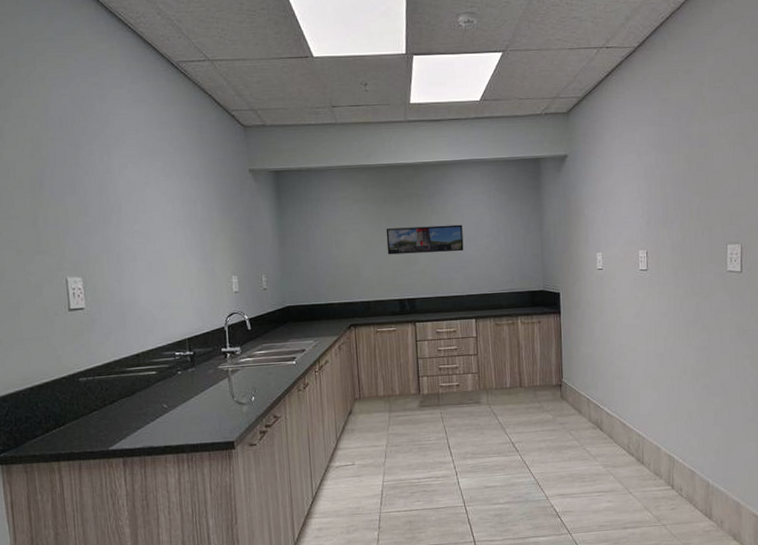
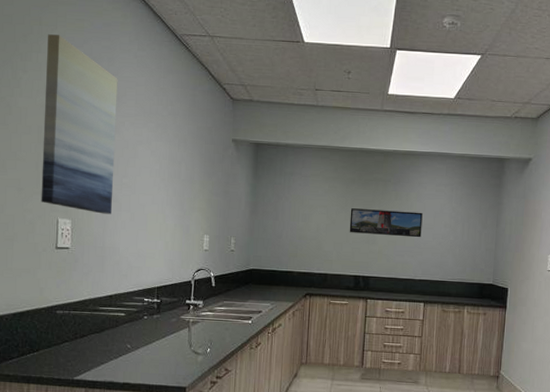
wall art: none [27,75,126,267] -> present [41,34,118,214]

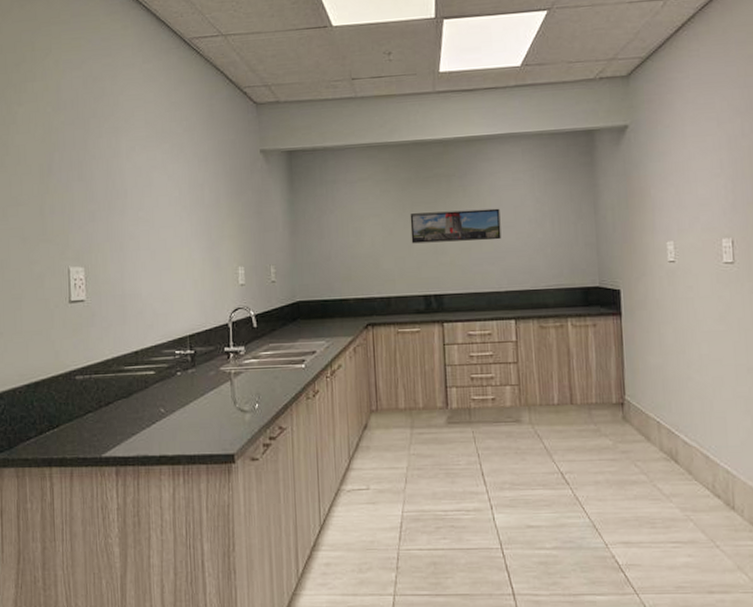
wall art: present [41,34,118,214] -> none [42,58,129,256]

